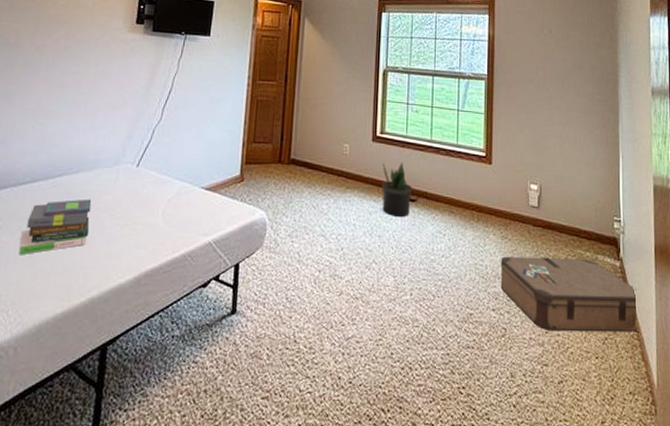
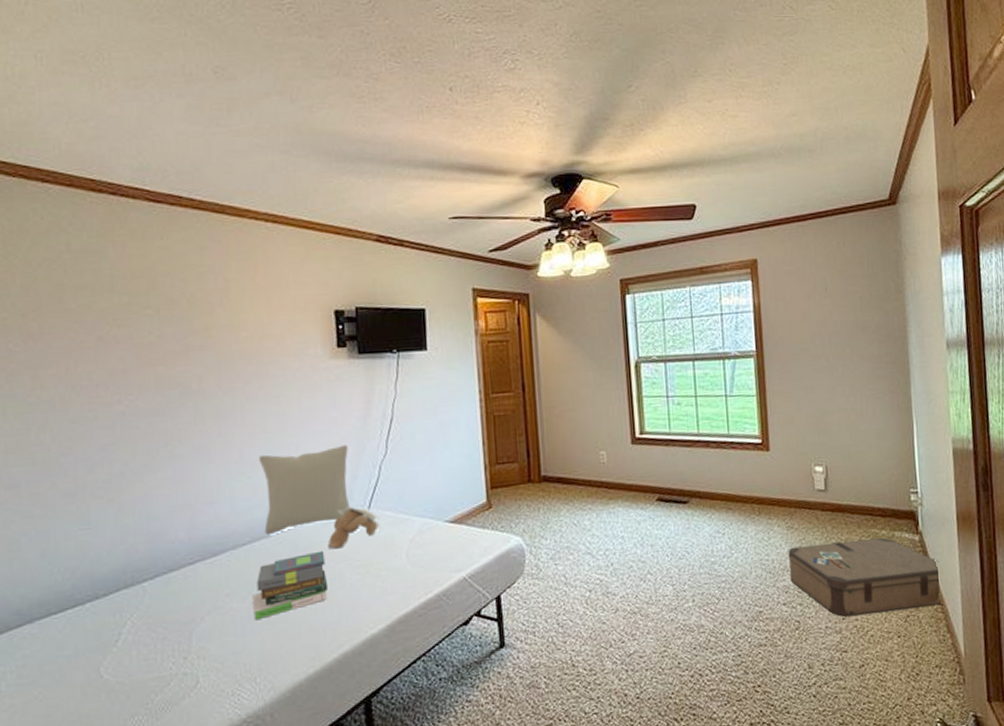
pillow: none [44,106,129,179] -> present [258,444,350,536]
stuffed animal: none [95,161,145,199] -> present [327,506,380,549]
planter: present [382,163,413,217] -> none [646,463,684,522]

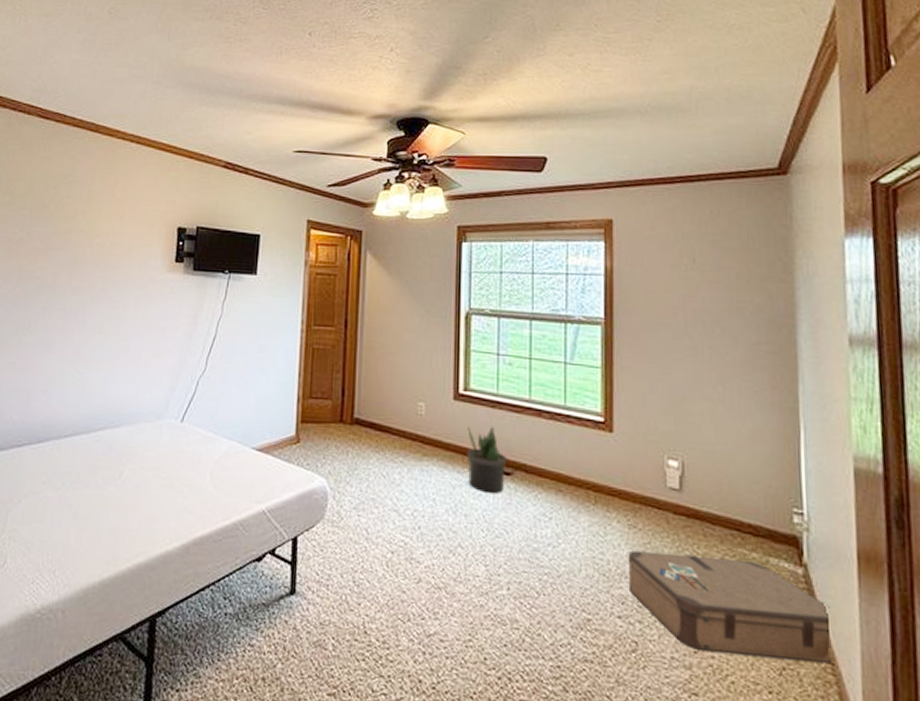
books: present [252,550,328,621] -> none [63,455,135,513]
pillow: present [258,444,350,536] -> none [85,353,171,432]
stuffed animal: present [327,506,380,549] -> none [138,416,190,457]
planter: none [646,463,684,522] -> present [467,427,507,493]

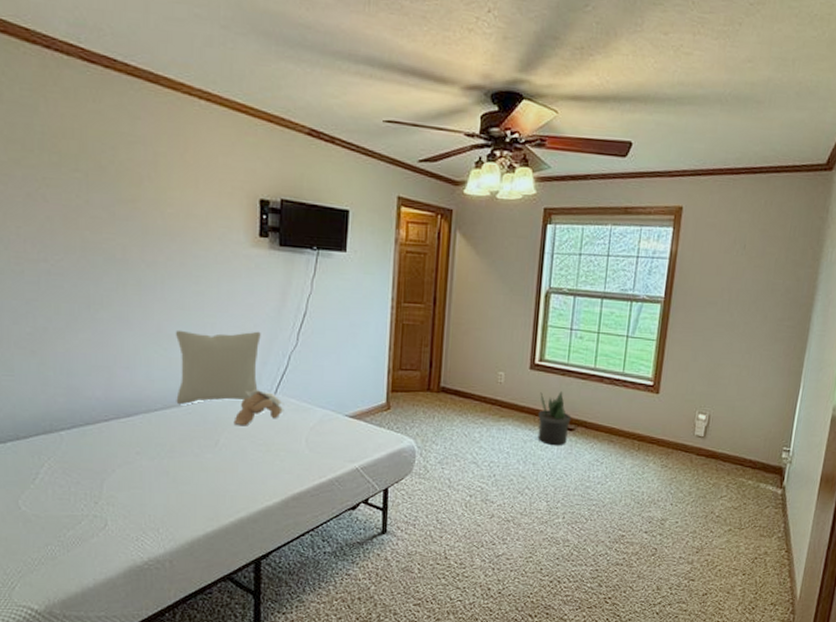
pillow: none [85,353,171,432] -> present [175,330,261,405]
stuffed animal: none [138,416,190,457] -> present [233,389,284,426]
suitcase: present [627,550,835,665] -> none [656,483,795,553]

